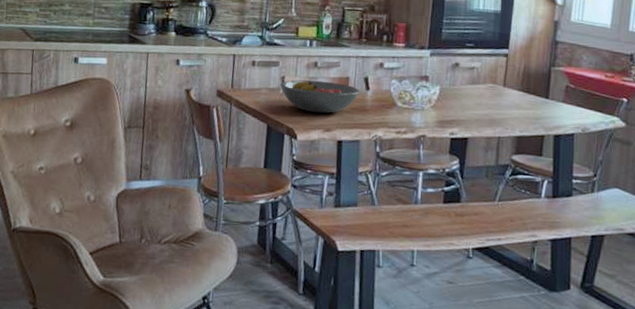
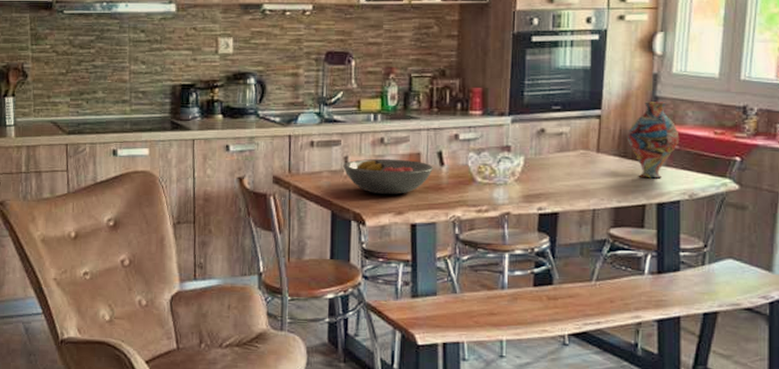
vase: none [530,45,575,113] -> present [628,102,680,179]

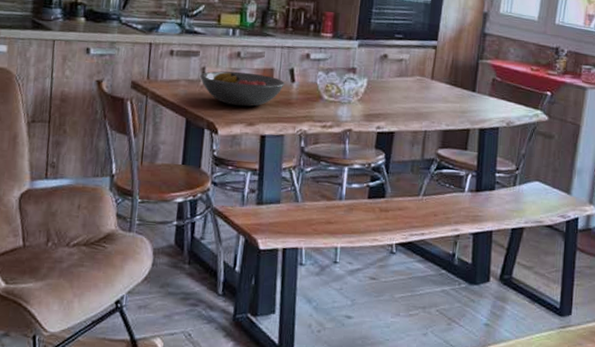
vase: present [628,102,680,179] -> none [458,37,502,107]

